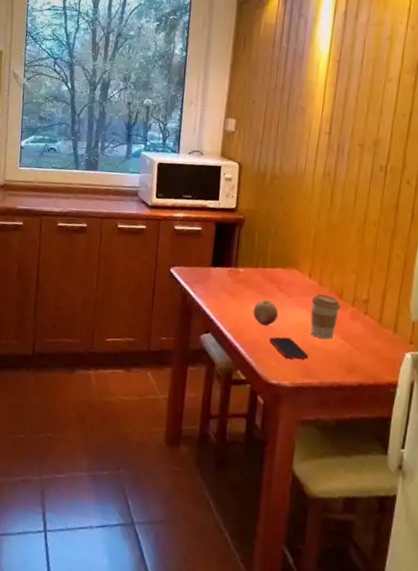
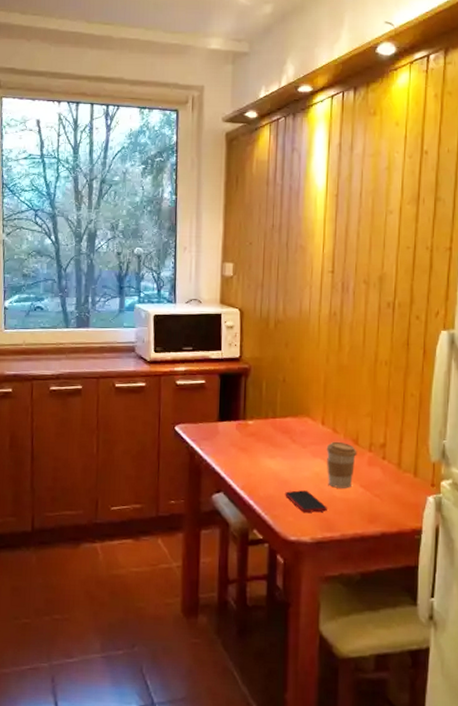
fruit: present [253,300,279,326] -> none [266,452,293,480]

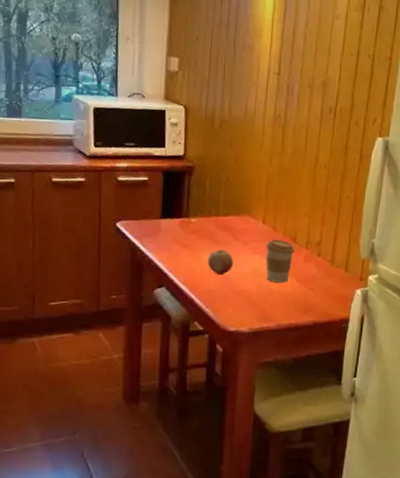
fruit: none [266,452,293,480] -> present [207,249,234,276]
smartphone: present [285,490,327,513] -> none [225,285,265,305]

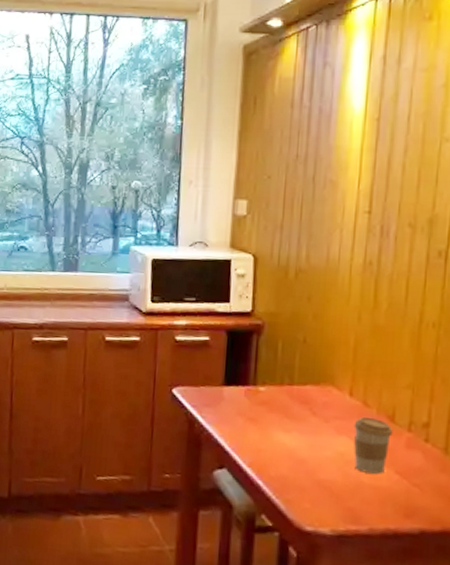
fruit: present [207,249,234,276] -> none [278,426,312,459]

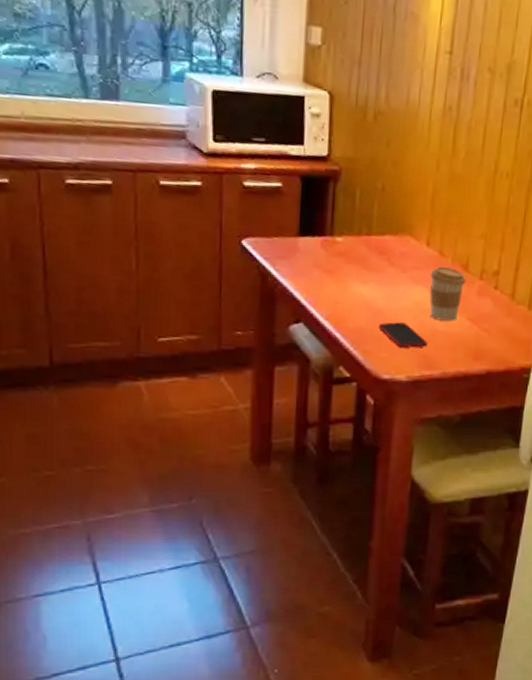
smartphone: none [301,472,353,500] -> present [378,322,428,348]

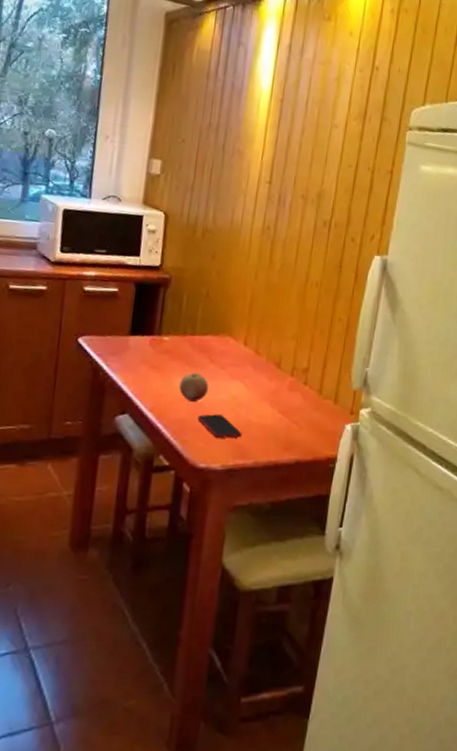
fruit: none [356,277,390,310] -> present [179,373,209,403]
coffee cup: present [429,266,466,321] -> none [245,363,279,414]

